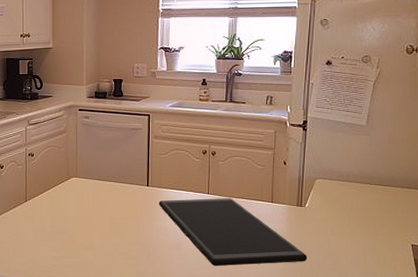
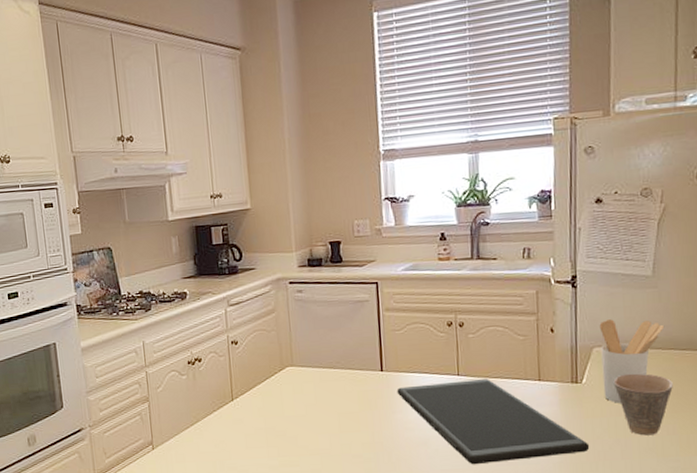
utensil holder: none [322,158,373,225] -> present [599,319,665,403]
cup: none [330,202,376,252] -> present [613,373,673,436]

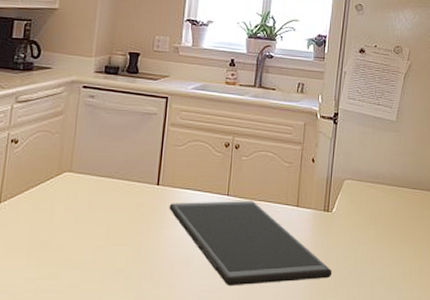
utensil holder: present [599,319,665,403] -> none [349,156,402,233]
cup: present [613,373,673,436] -> none [357,206,403,265]

